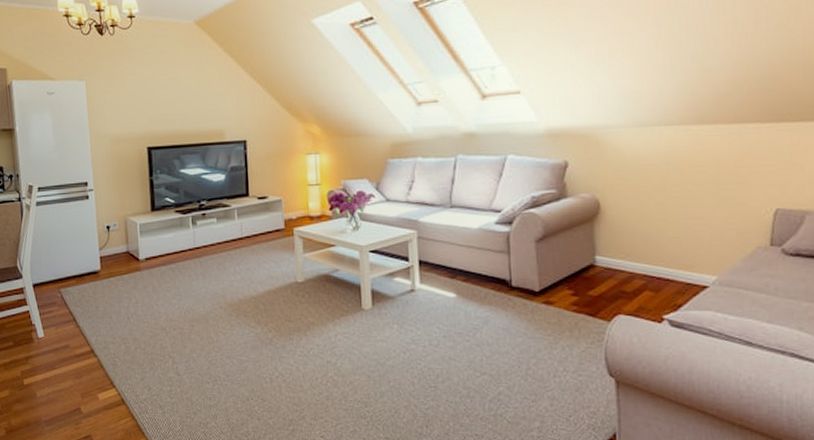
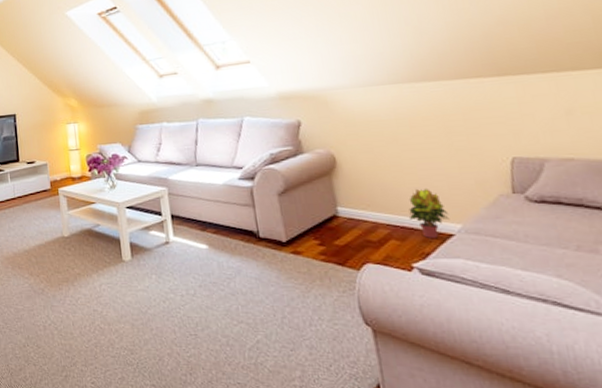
potted plant: none [666,238,706,290] -> present [408,188,450,238]

